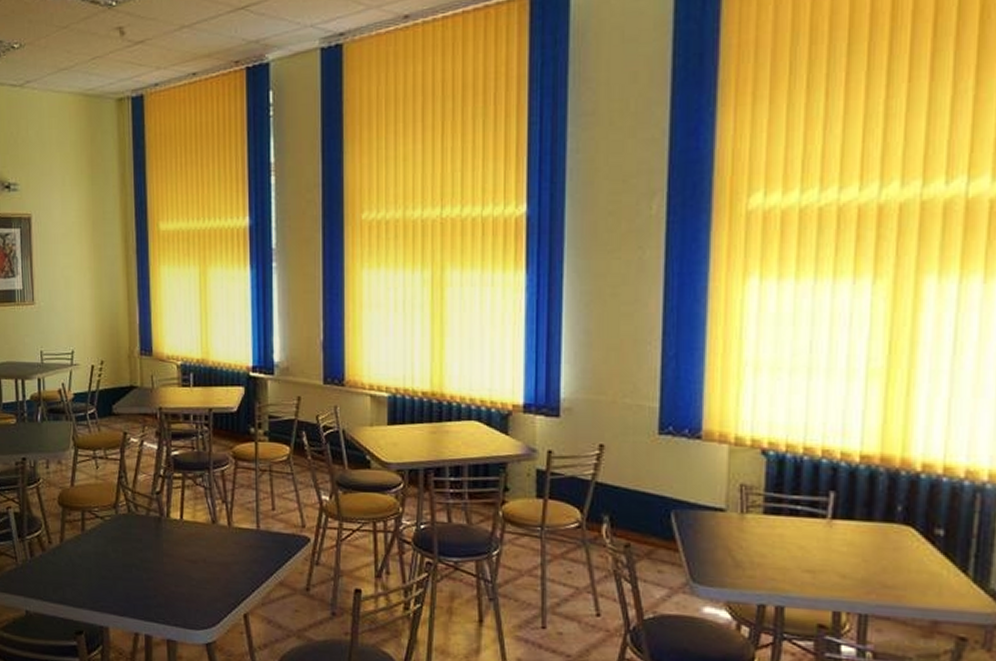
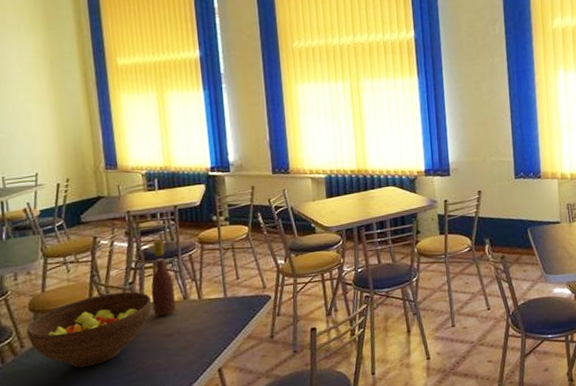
fruit bowl: none [54,500,179,579] -> present [26,291,152,368]
wine bottle: none [178,445,203,537] -> present [151,238,176,316]

